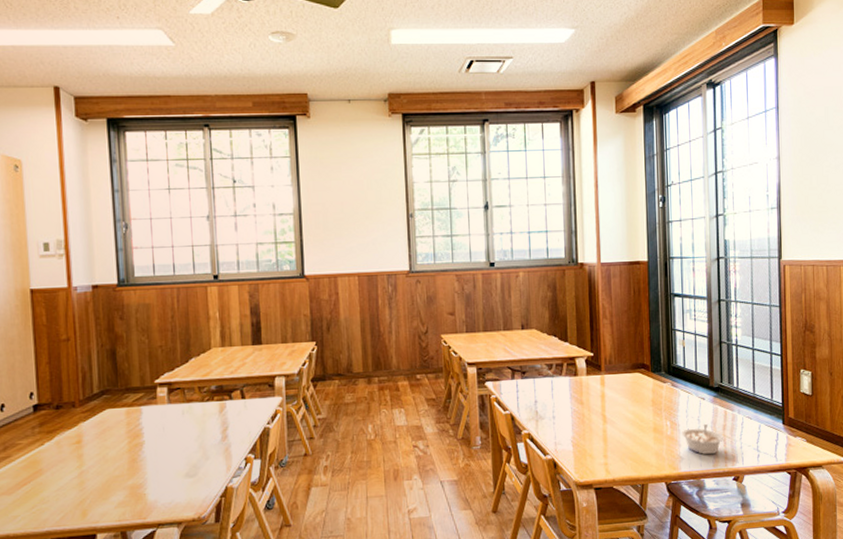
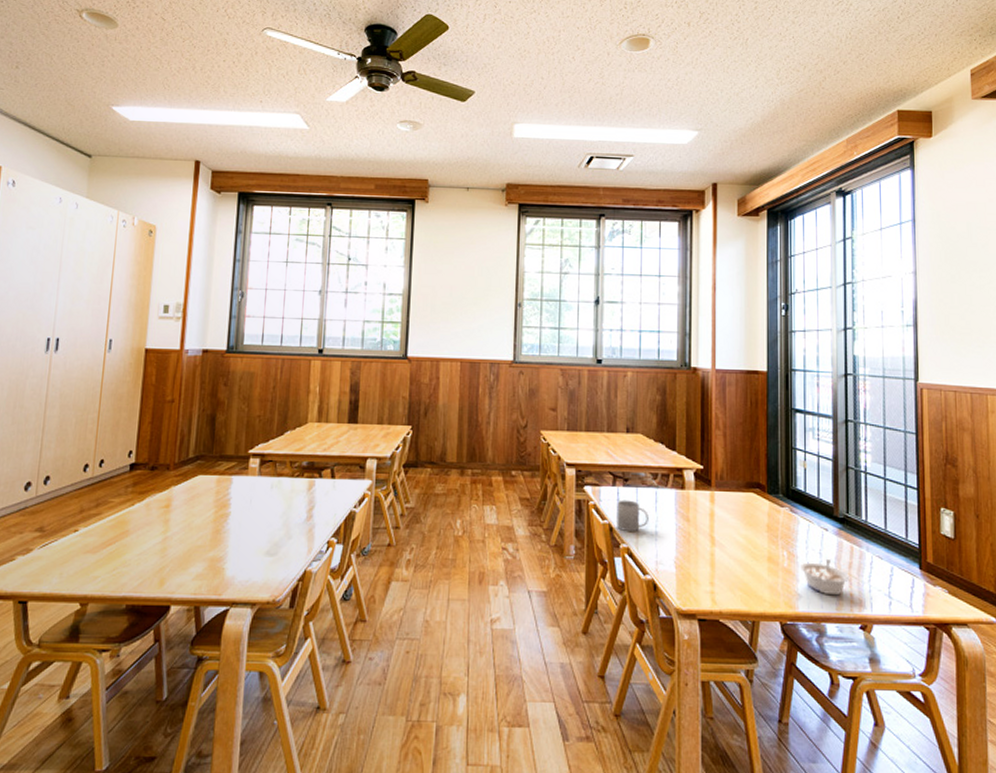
mug: none [517,390,546,420] -> present [617,500,648,532]

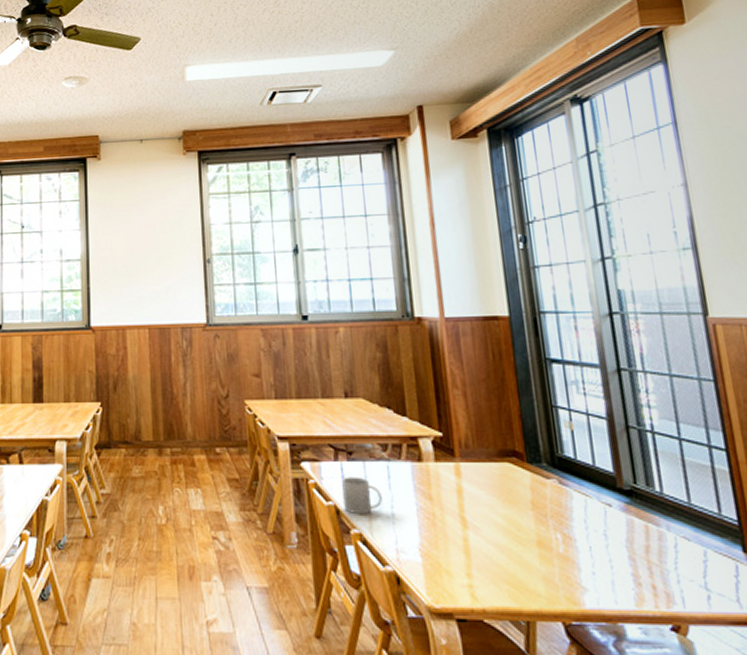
legume: present [800,558,850,596] -> none [581,541,649,588]

